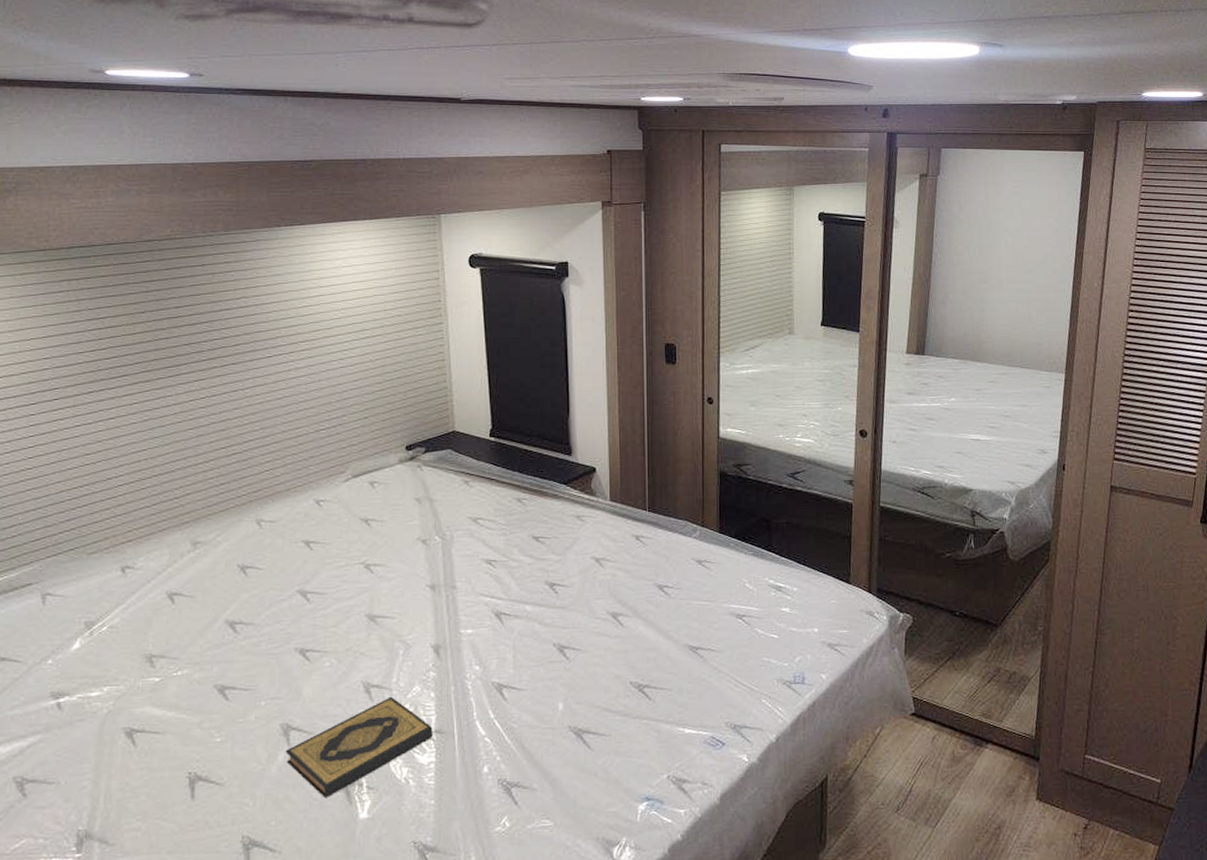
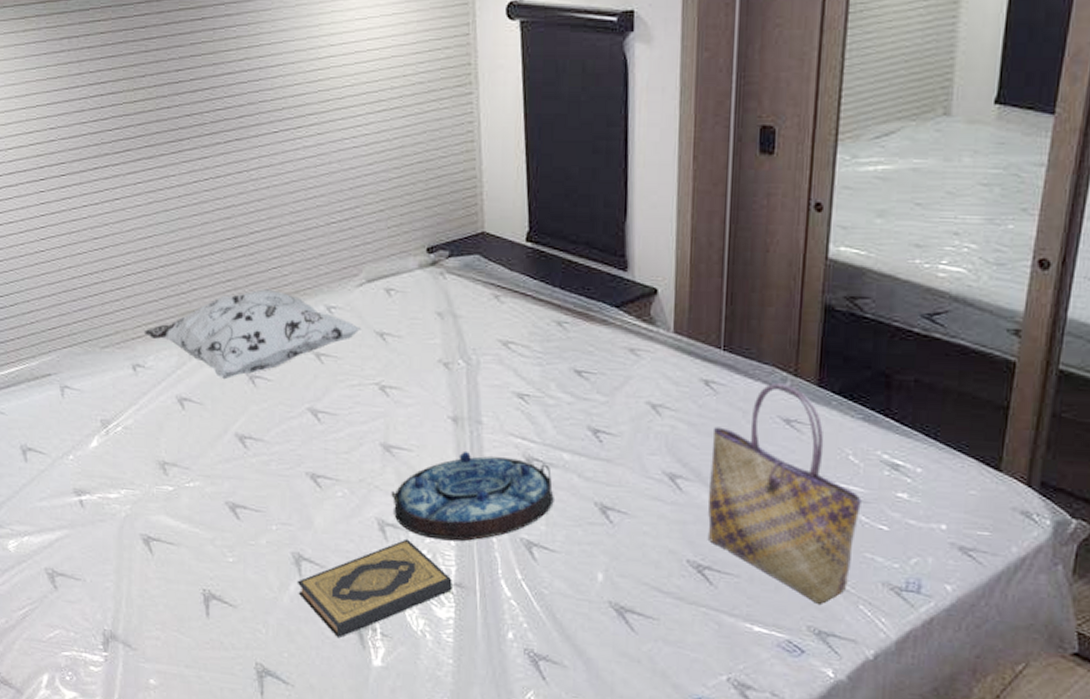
decorative pillow: none [134,489,348,573] -> present [144,289,362,380]
serving tray: none [376,612,520,694] -> present [391,450,554,541]
tote bag: none [643,533,757,703] -> present [707,383,862,604]

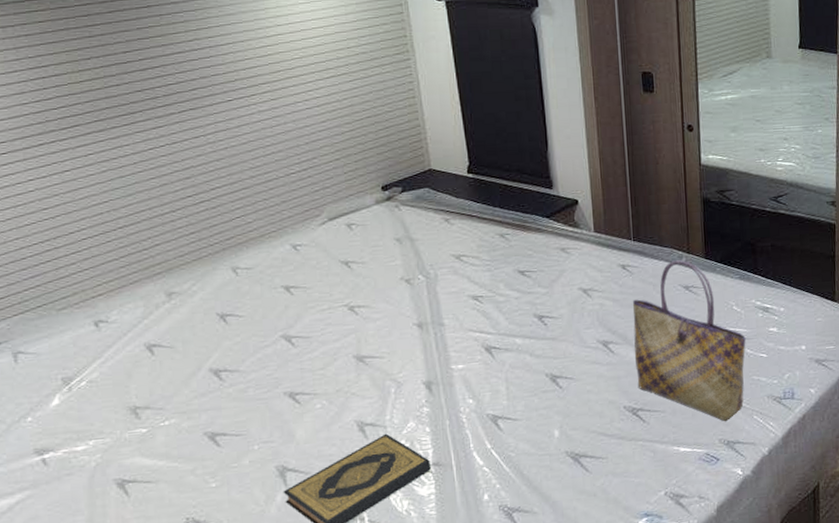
decorative pillow: present [144,289,362,380] -> none [104,236,327,322]
serving tray: present [391,450,554,541] -> none [367,349,512,429]

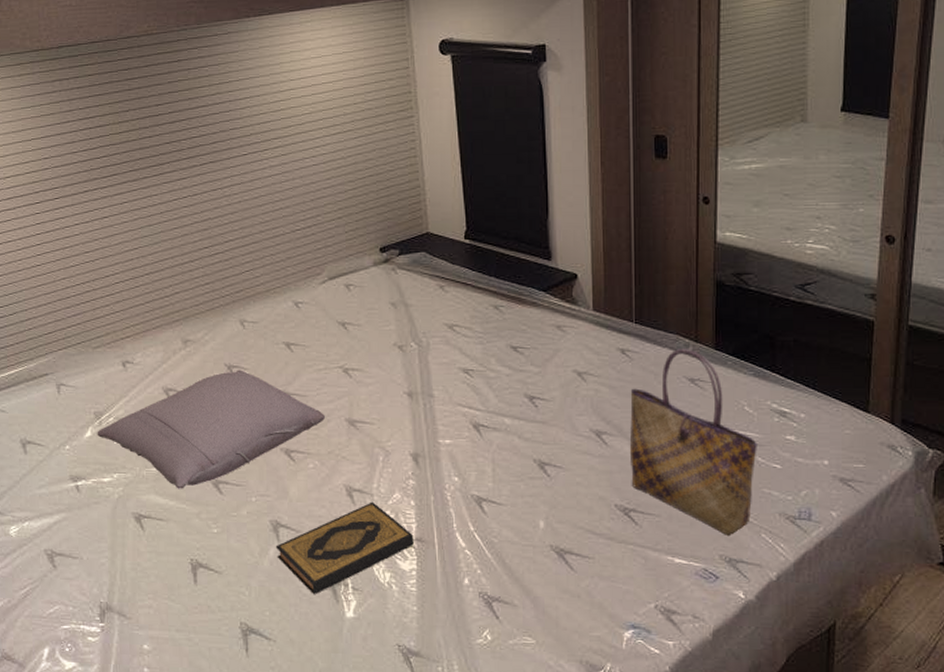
pillow: none [66,317,332,448] -> present [97,369,326,489]

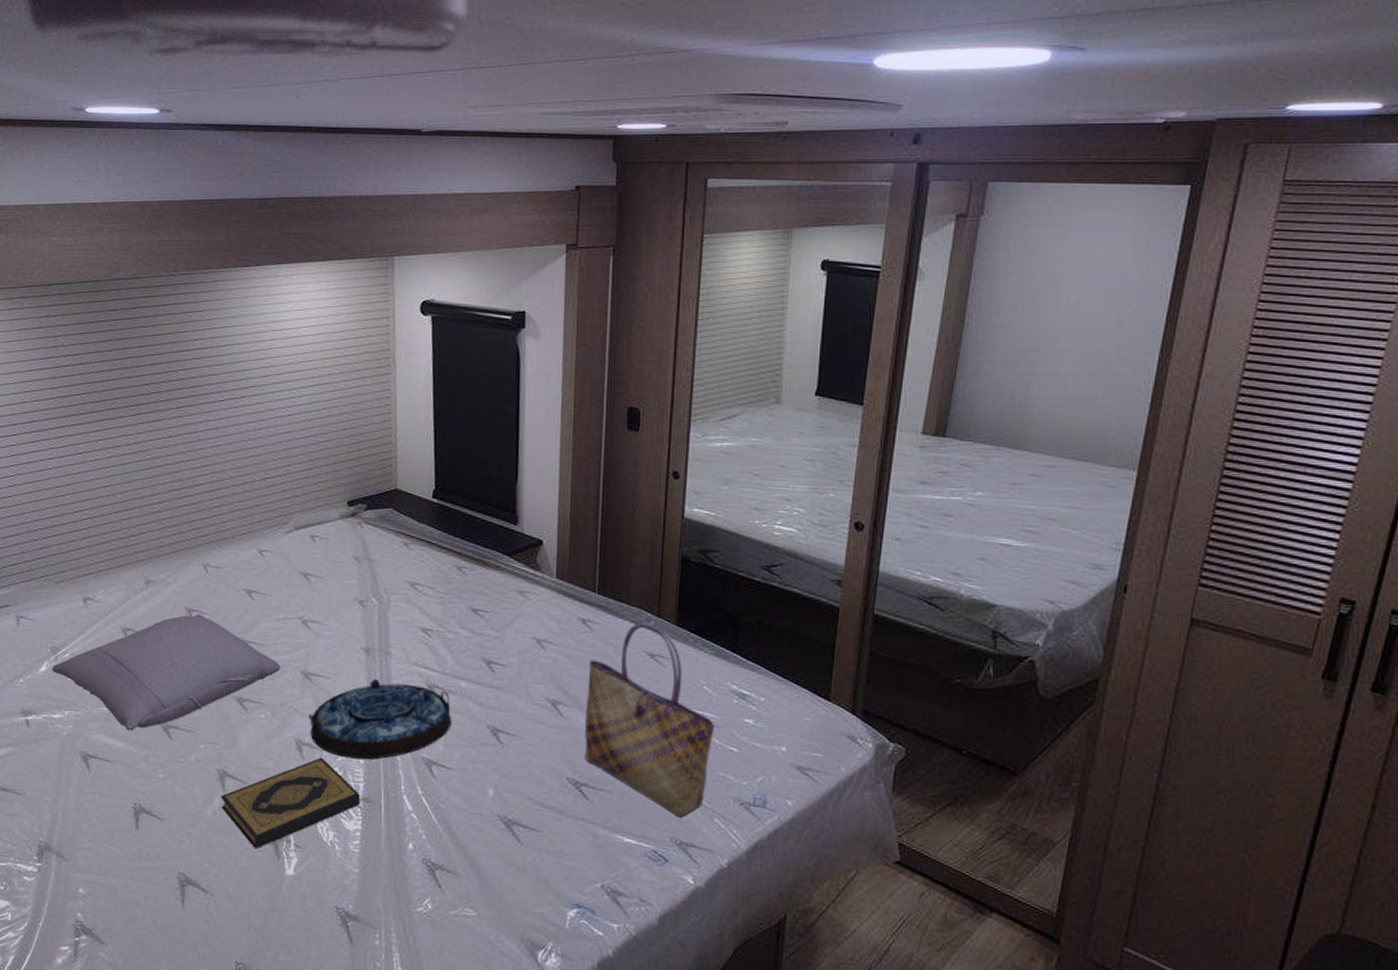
serving tray: none [357,421,499,501] -> present [309,678,452,760]

